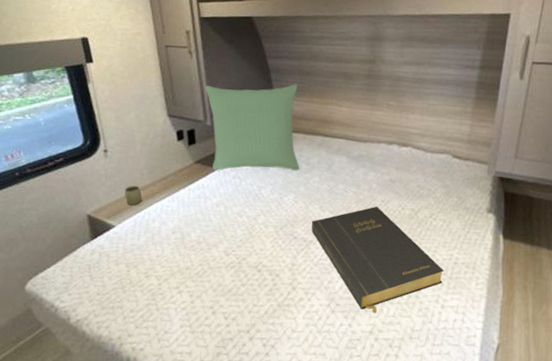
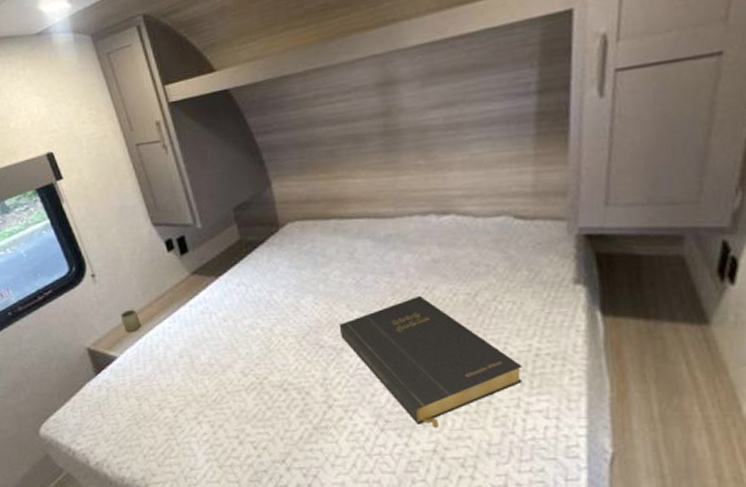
pillow: present [204,84,300,171] -> none [187,160,315,280]

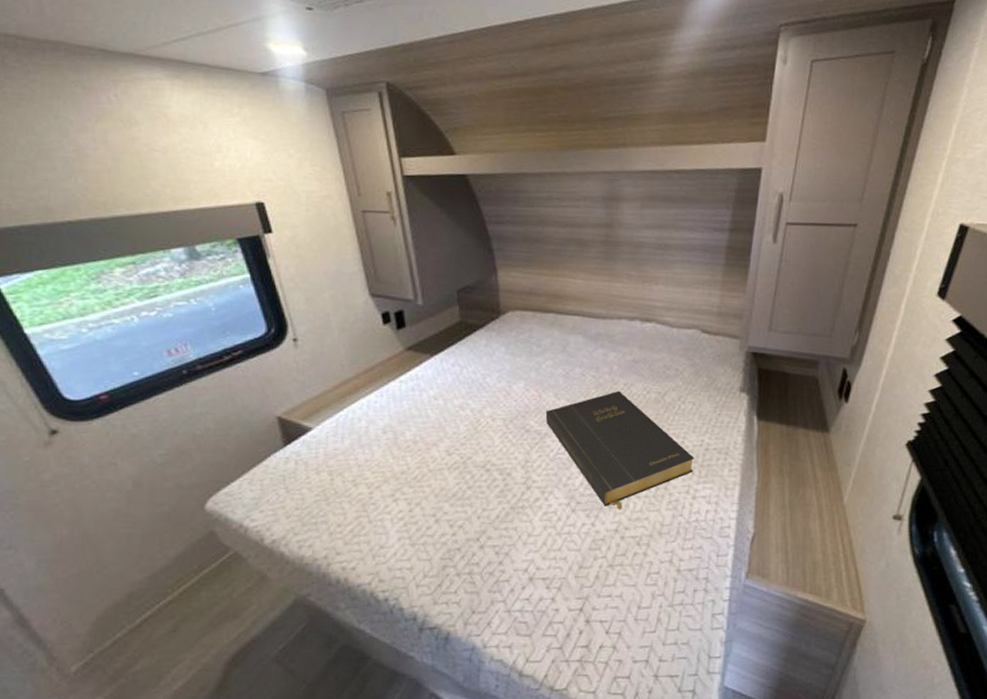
mug: present [120,309,141,332] -> none [321,379,344,403]

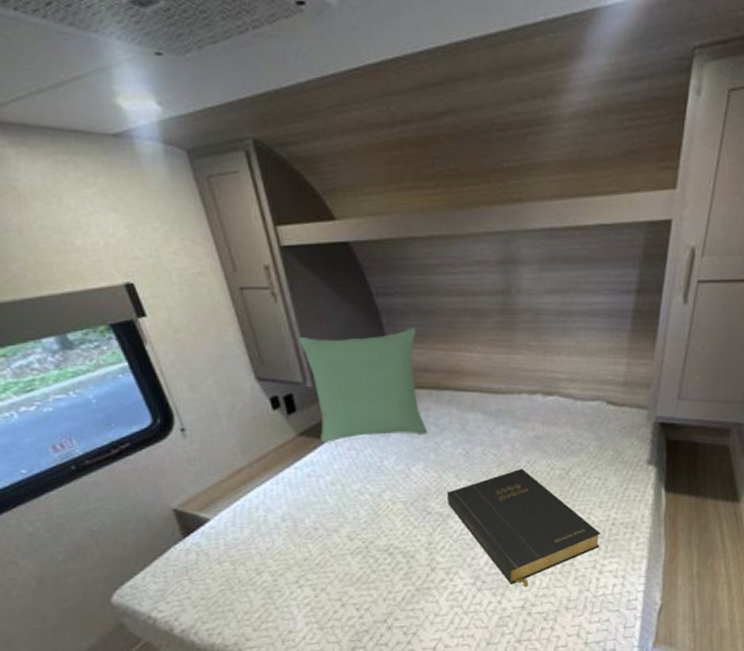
pillow: none [412,253,530,358] -> present [298,327,428,442]

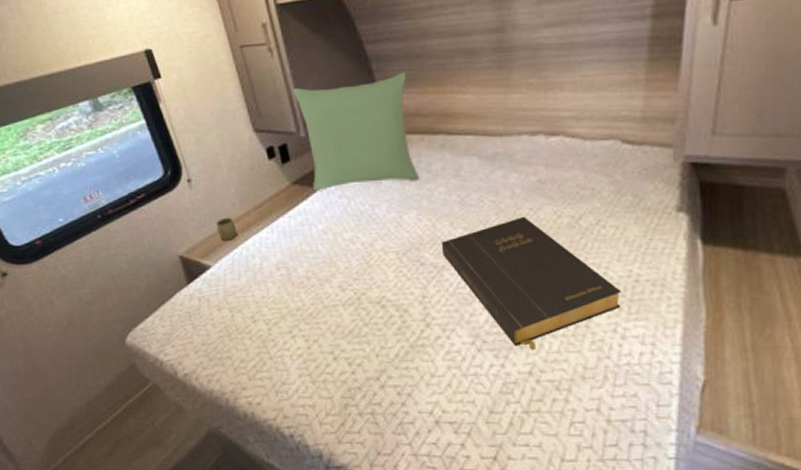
mug: none [214,468,239,493] -> present [216,217,237,241]

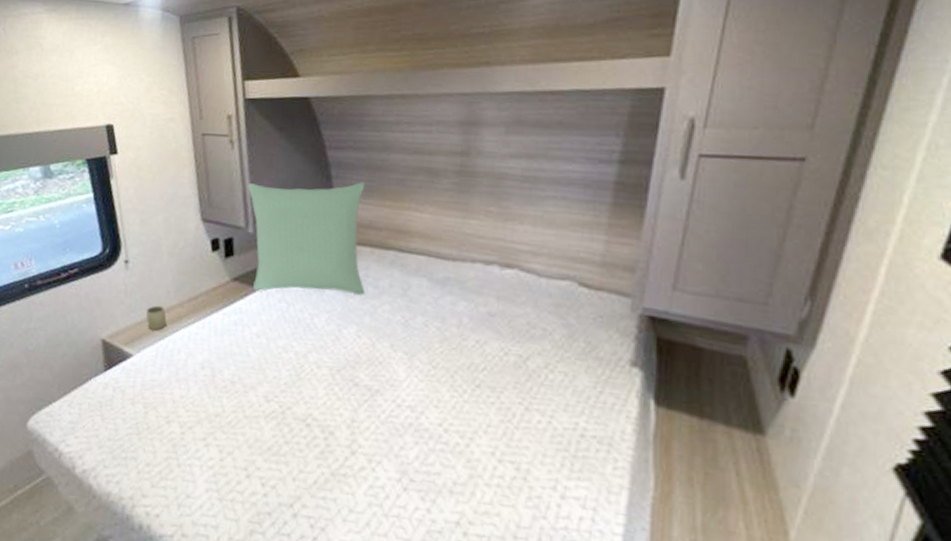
book: present [441,216,622,349] -> none [378,348,566,497]

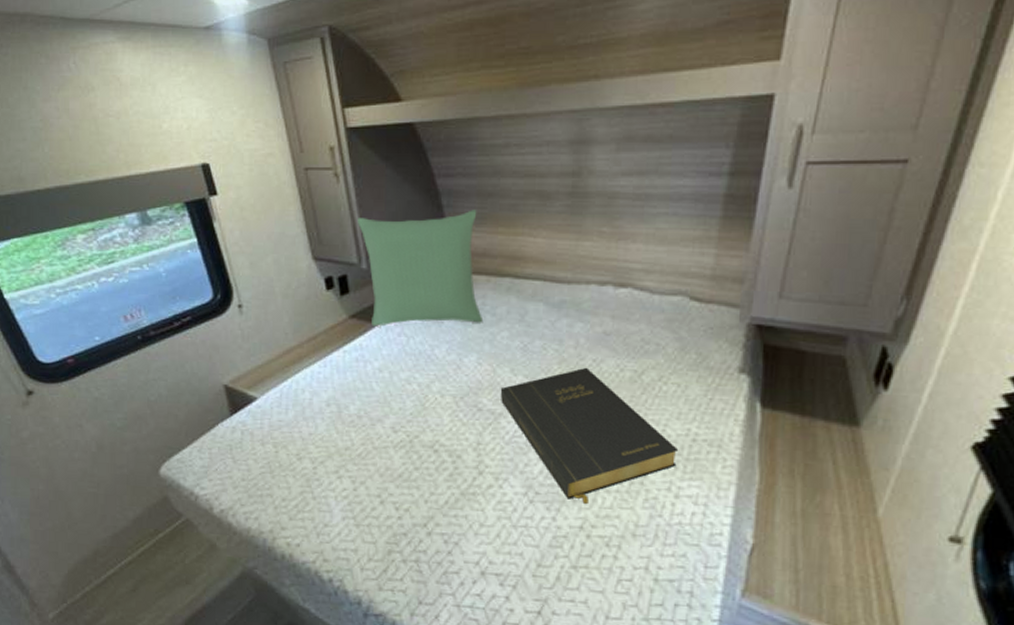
mug: present [145,305,167,330] -> none [265,347,288,372]
book: none [378,348,566,497] -> present [500,367,679,504]

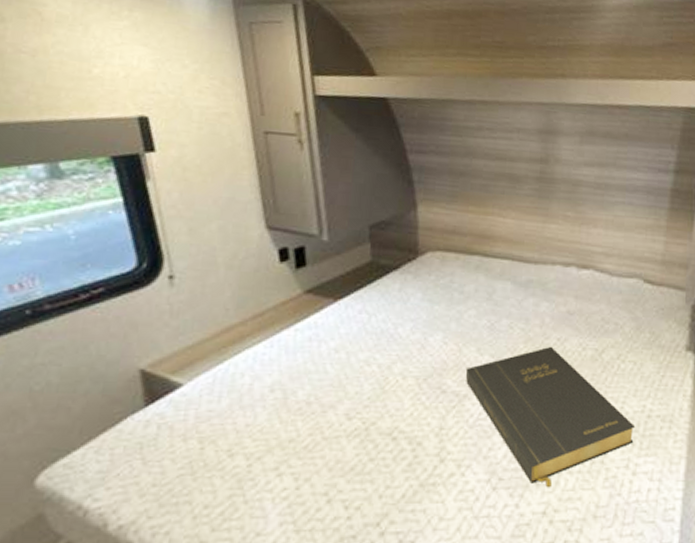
pillow: present [356,210,484,327] -> none [319,187,451,303]

